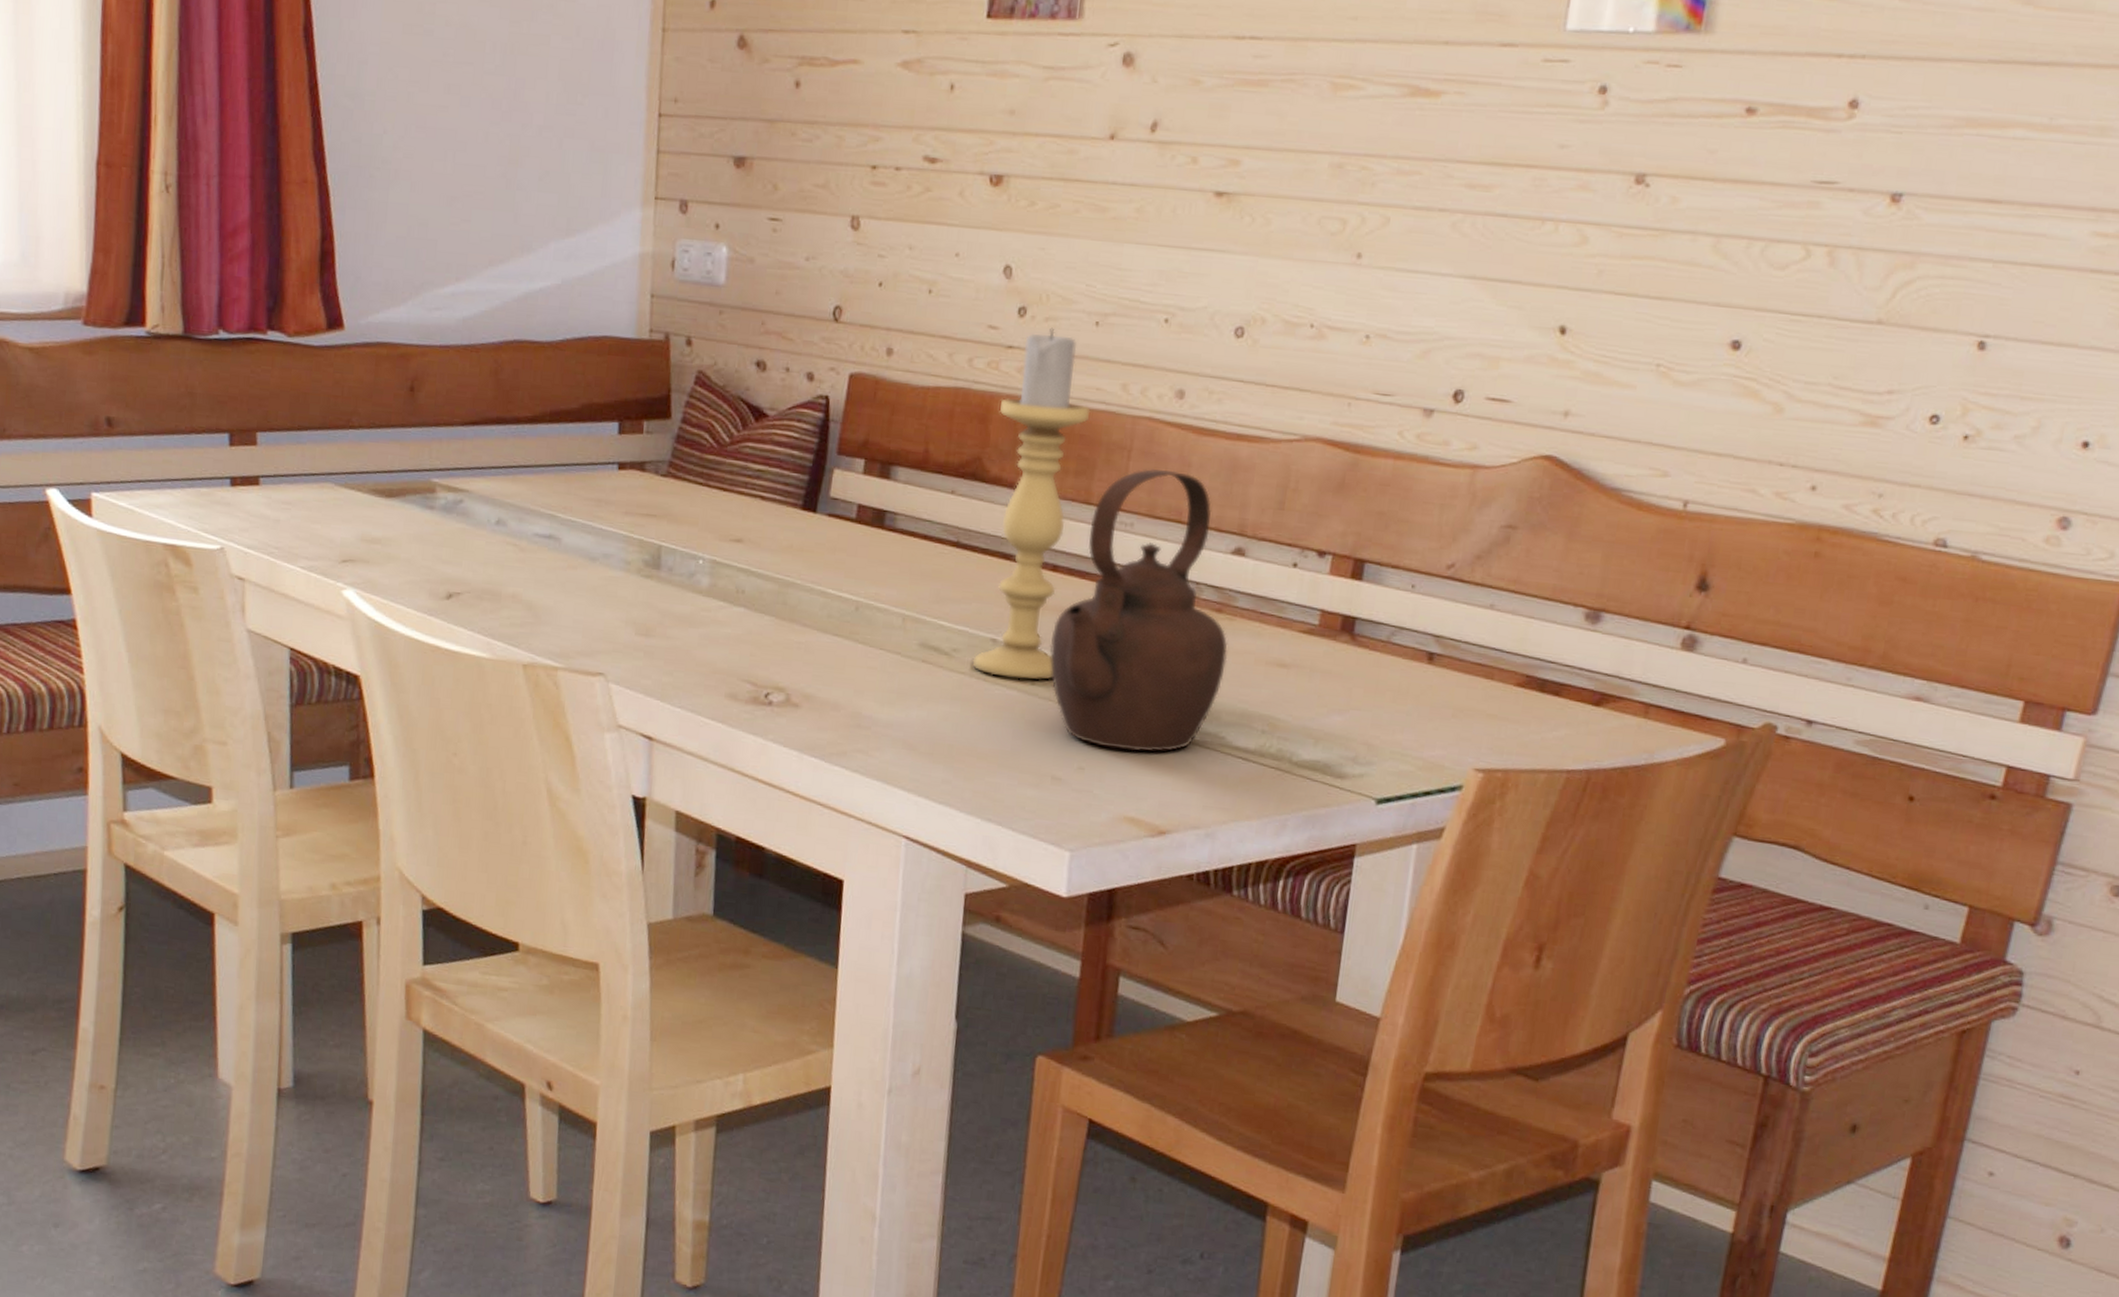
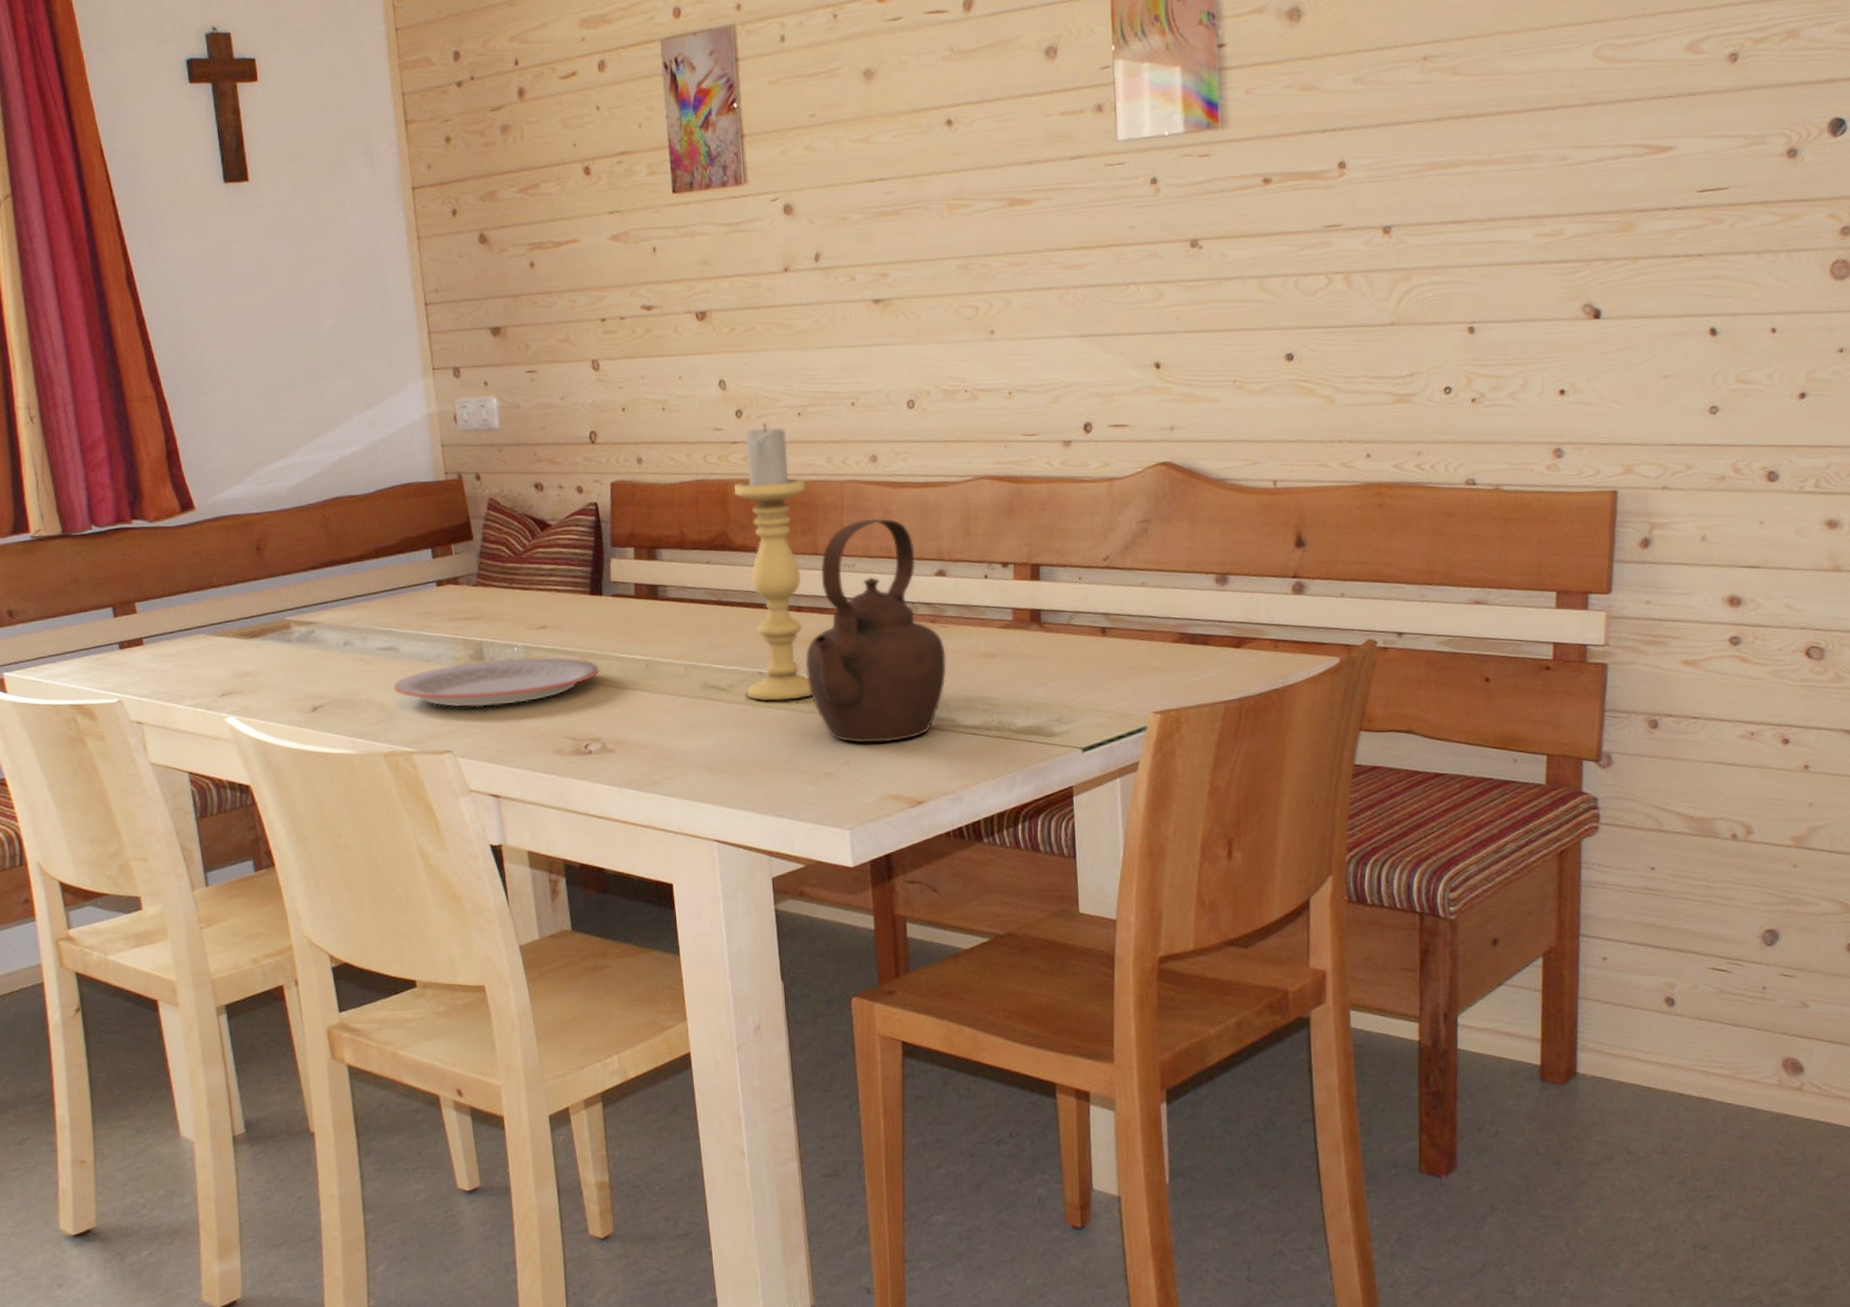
plate: none [547,569,798,630] -> present [393,657,599,707]

